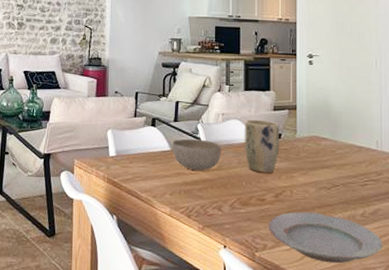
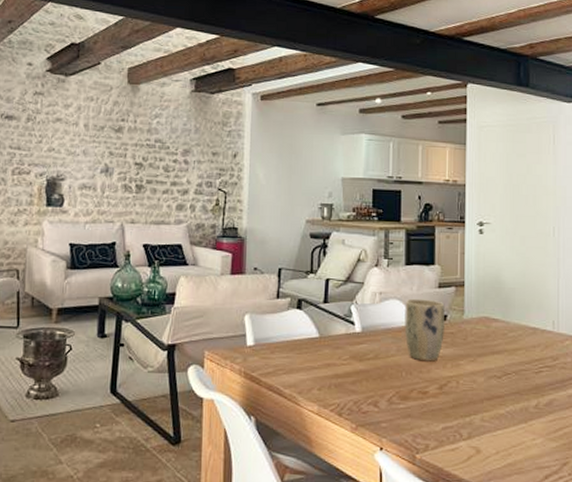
bowl: present [171,138,221,171] -> none [320,322,378,360]
plate: present [268,211,383,264] -> none [430,404,558,464]

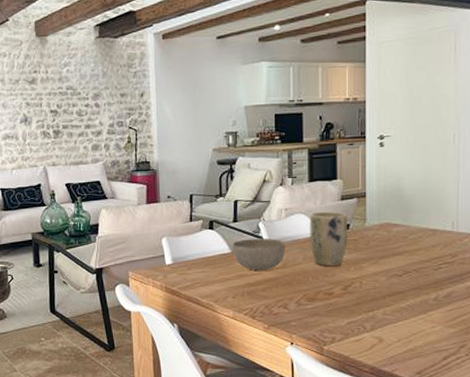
bowl: none [320,322,378,360] -> present [231,238,285,271]

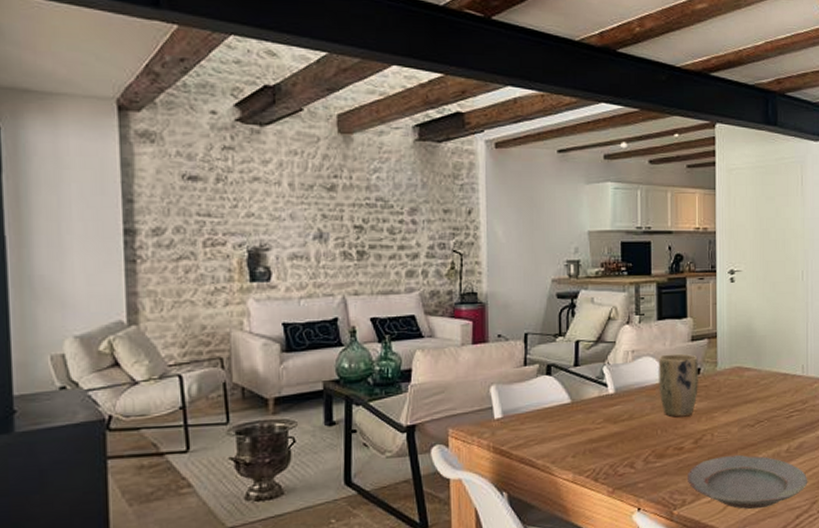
bowl: present [231,238,285,271] -> none [571,384,632,424]
plate: none [336,300,456,350] -> present [686,454,808,510]

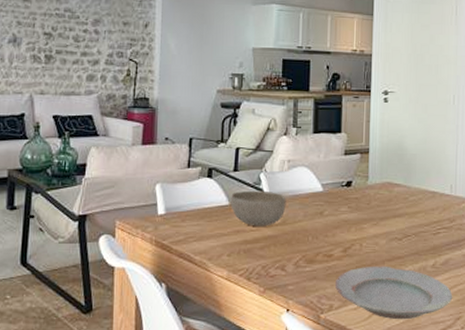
bowl: none [571,384,632,424] -> present [230,190,286,227]
plant pot: present [658,353,698,417] -> none [311,166,350,226]

